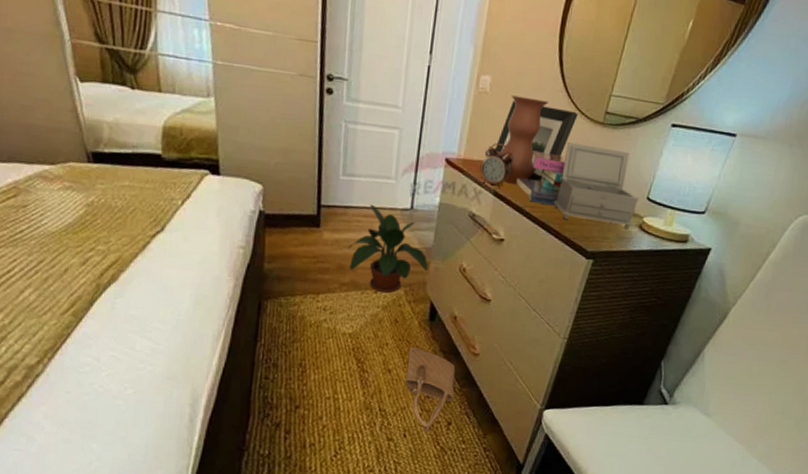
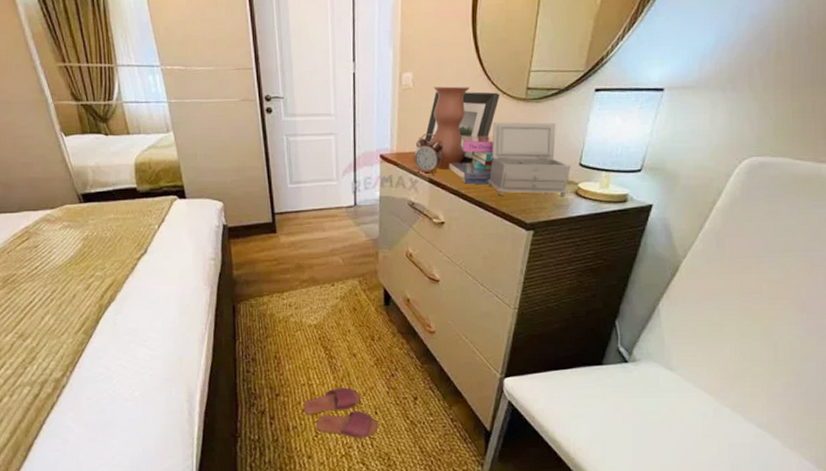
slippers: none [324,404,406,462] -> present [303,387,378,438]
potted plant: present [348,204,428,293] -> none [304,206,377,284]
tote bag: present [405,346,456,433] -> none [369,330,417,409]

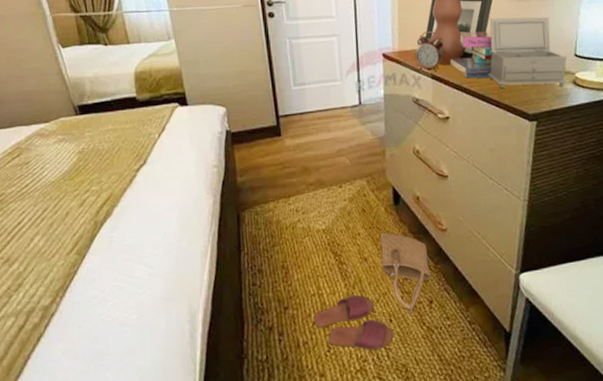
tote bag: none [369,330,417,409] -> present [380,232,431,315]

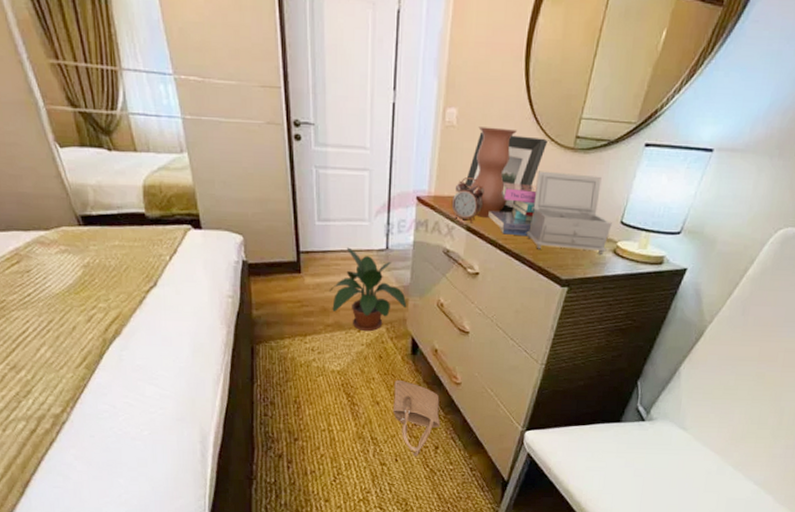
potted plant: none [309,107,385,186] -> present [330,247,407,331]
slippers: present [313,294,394,350] -> none [322,434,398,484]

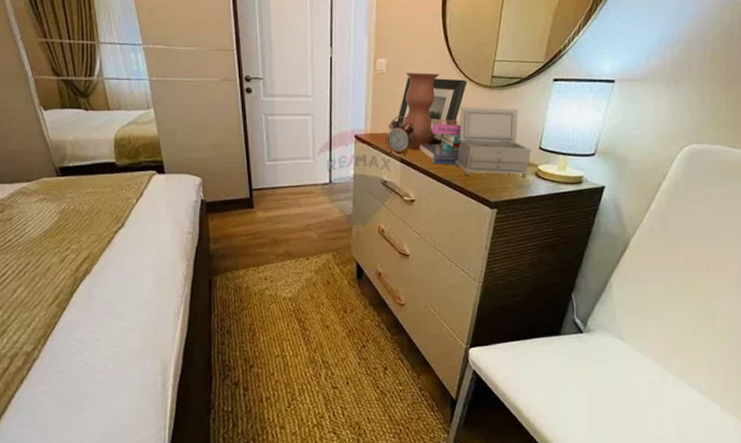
potted plant: present [330,247,407,331] -> none [280,183,351,258]
tote bag: present [393,379,440,457] -> none [342,303,387,379]

